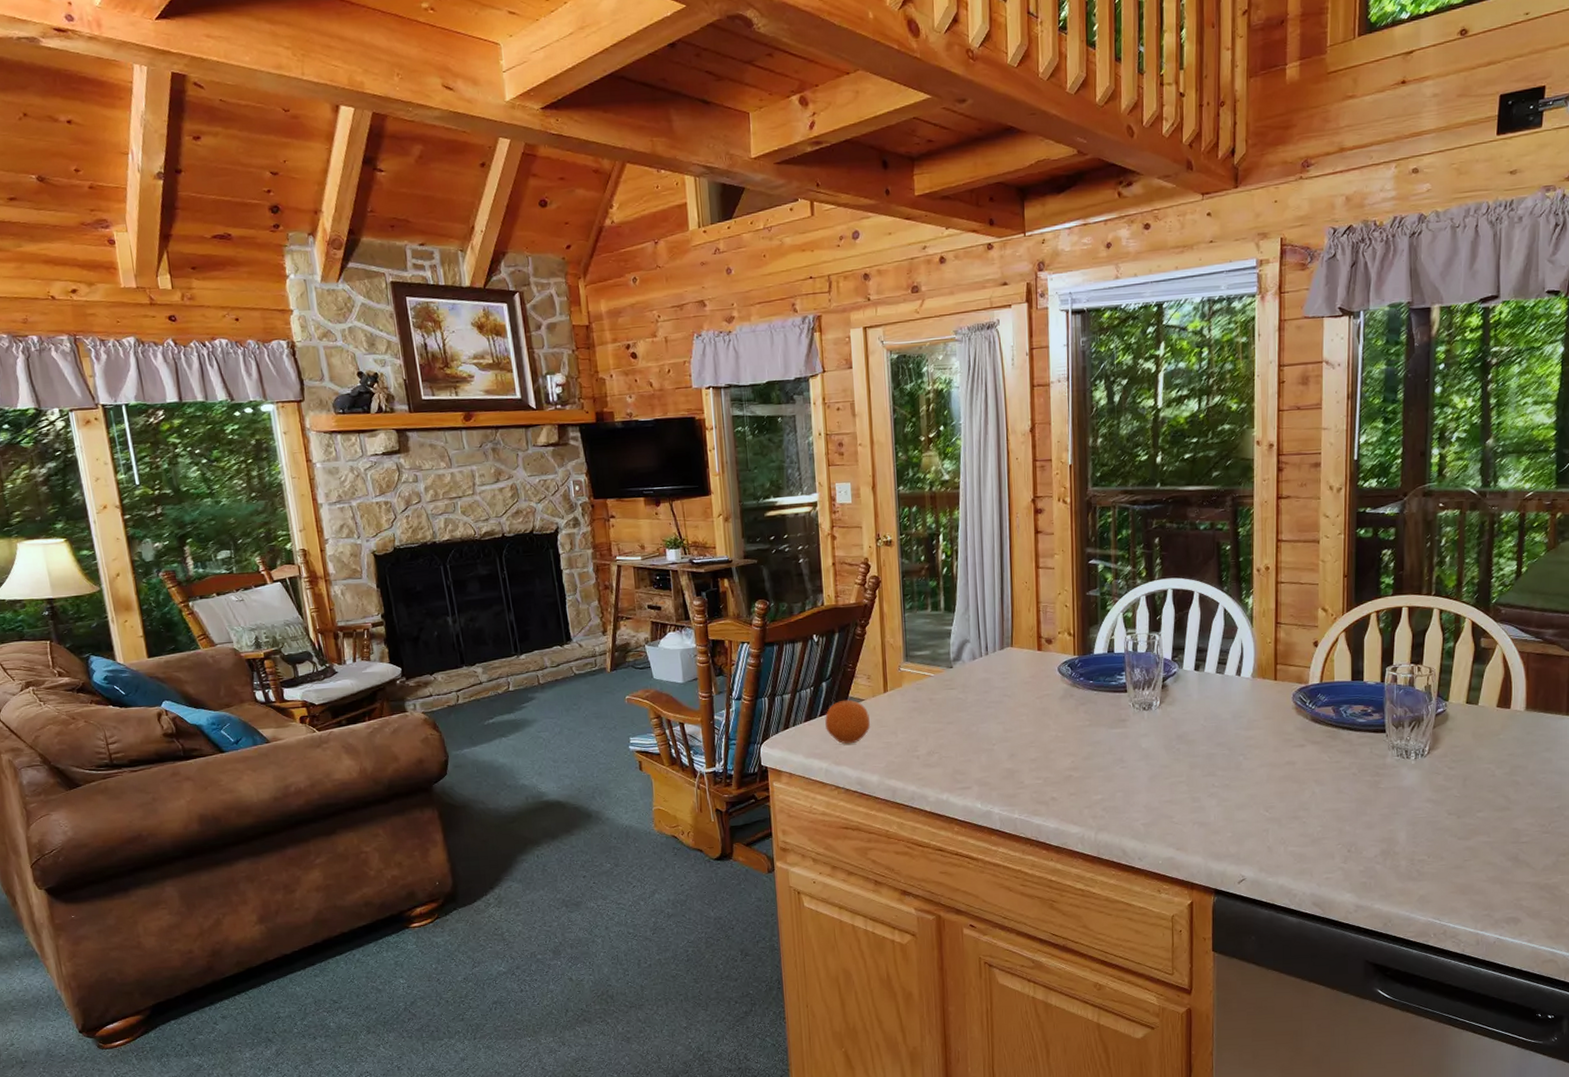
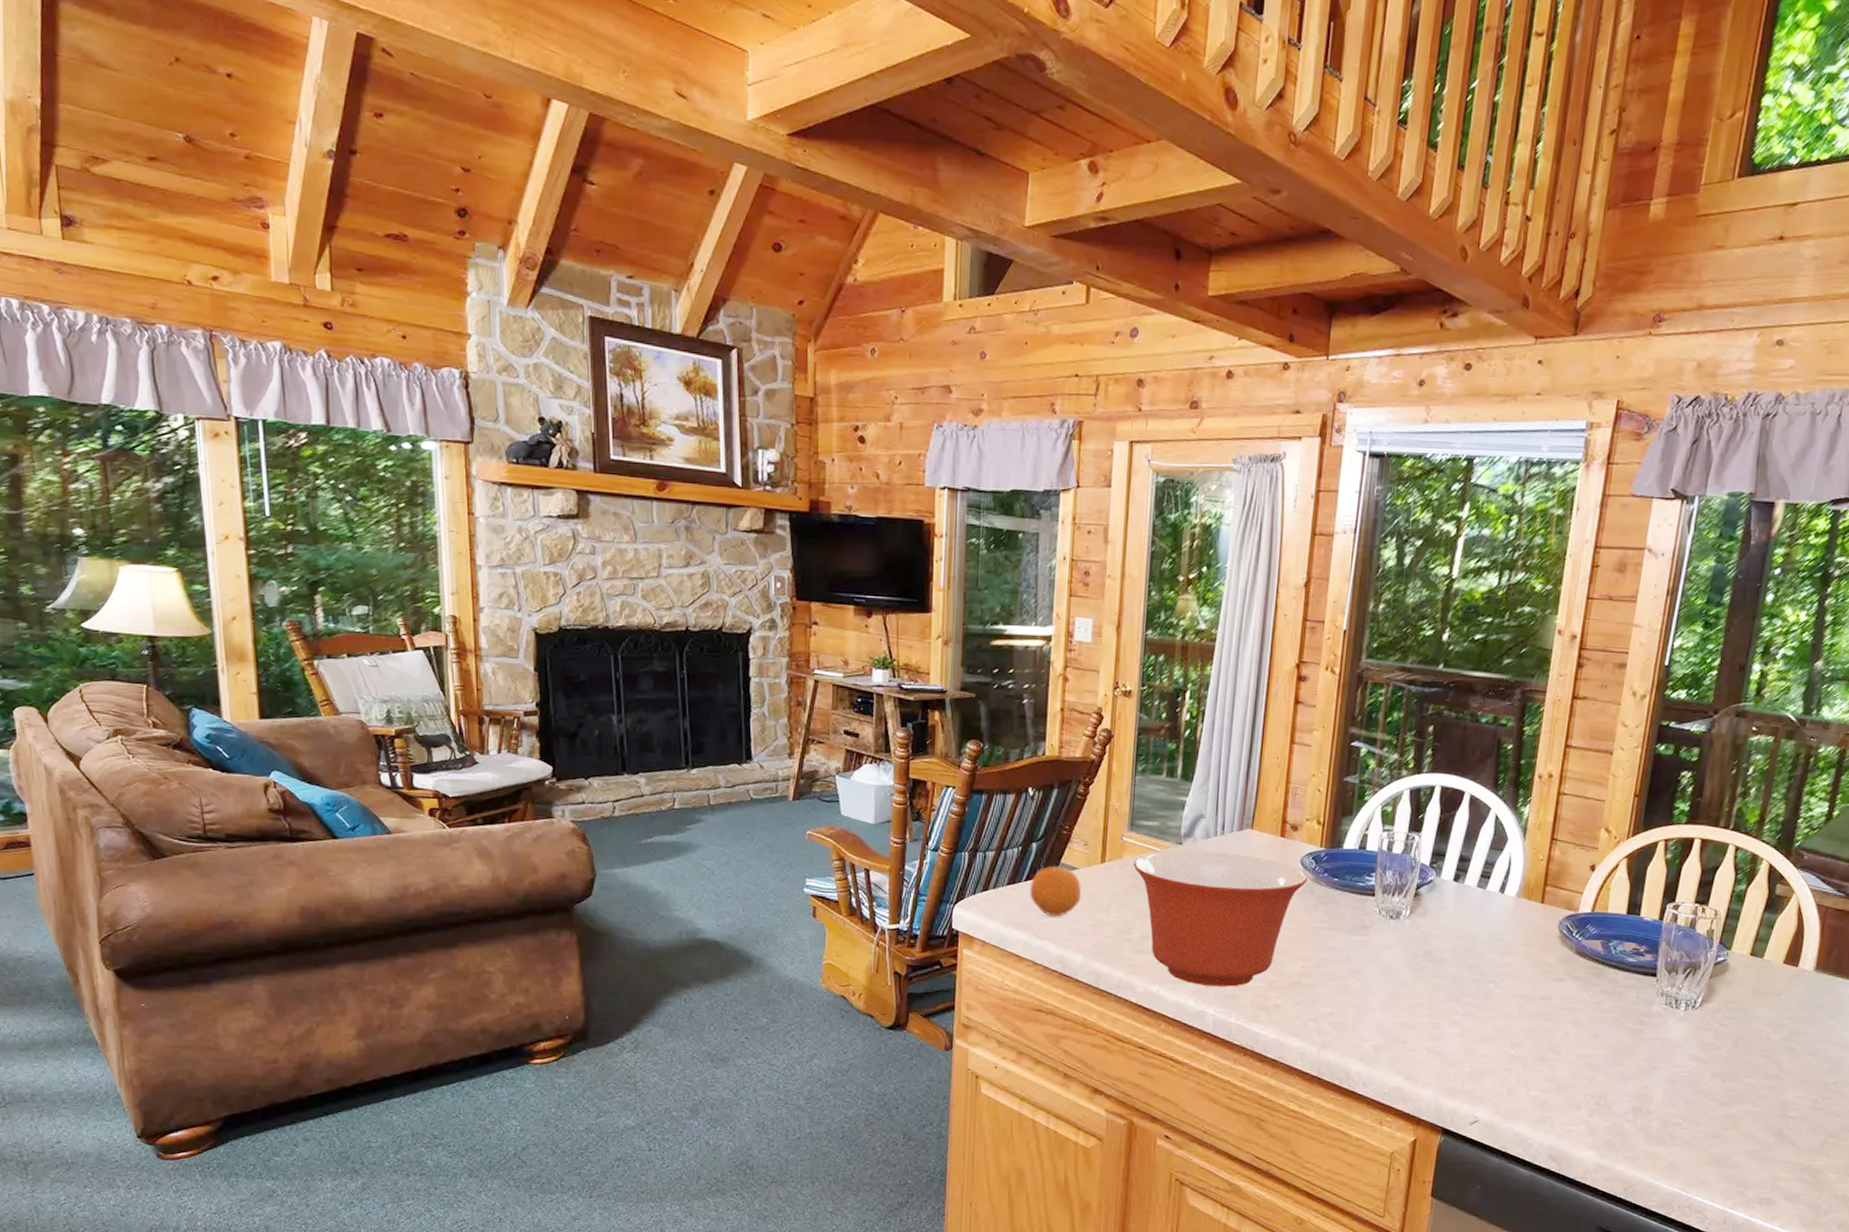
mixing bowl: none [912,670,1067,789] -> present [1133,850,1308,987]

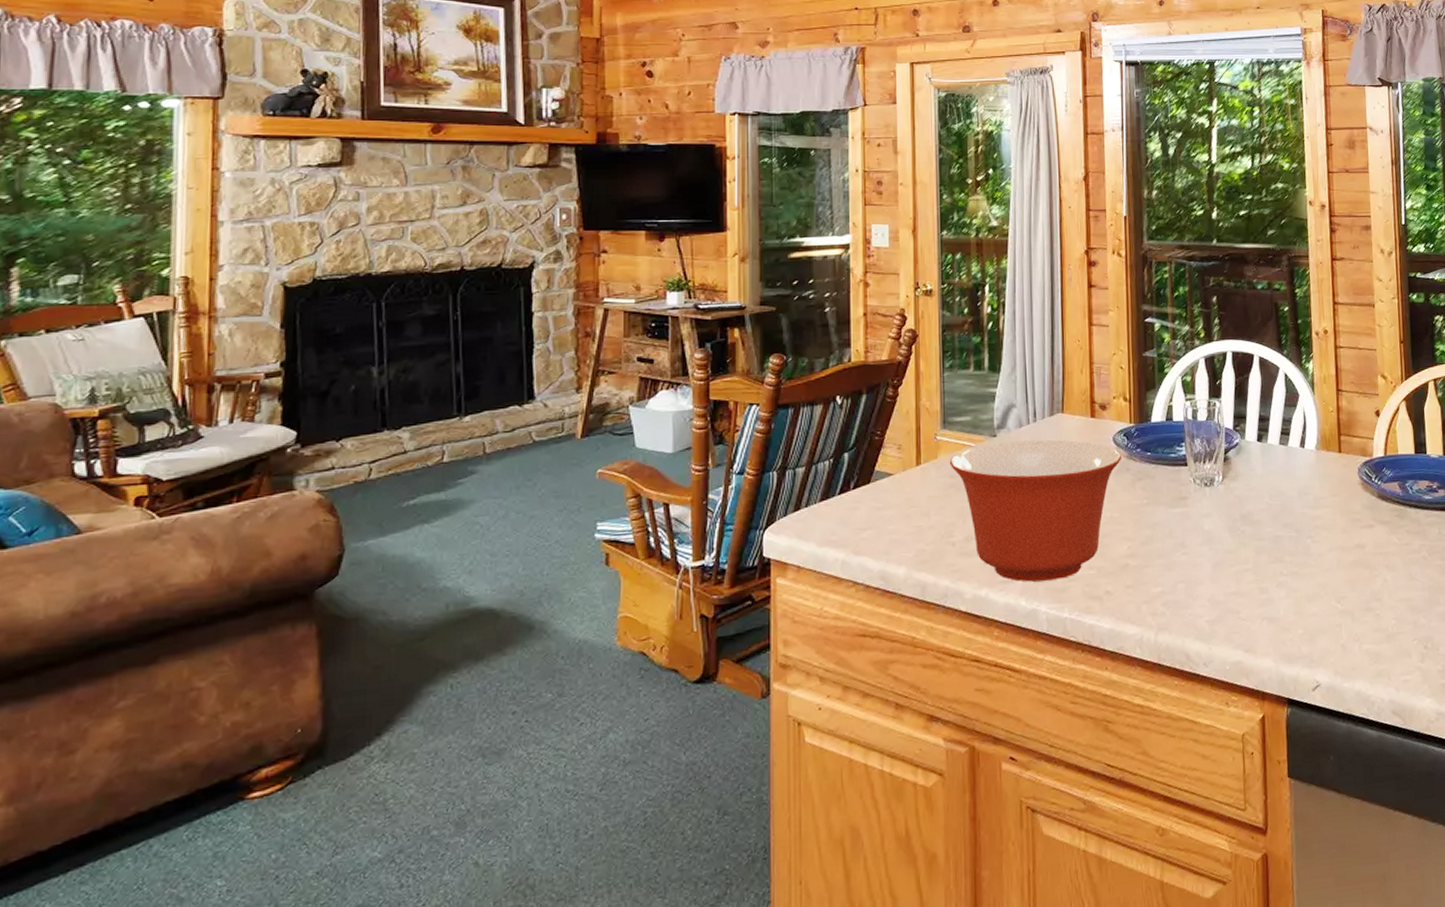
fruit: present [1030,865,1081,917] -> none [845,473,898,529]

